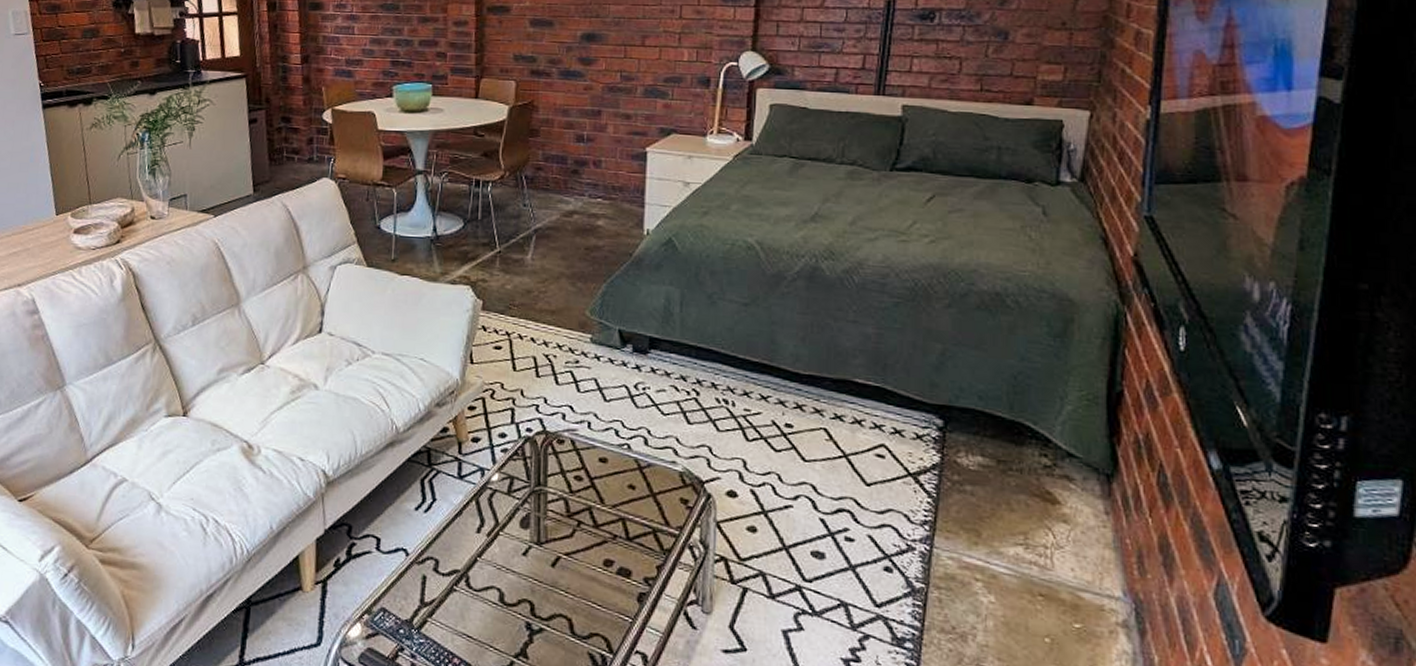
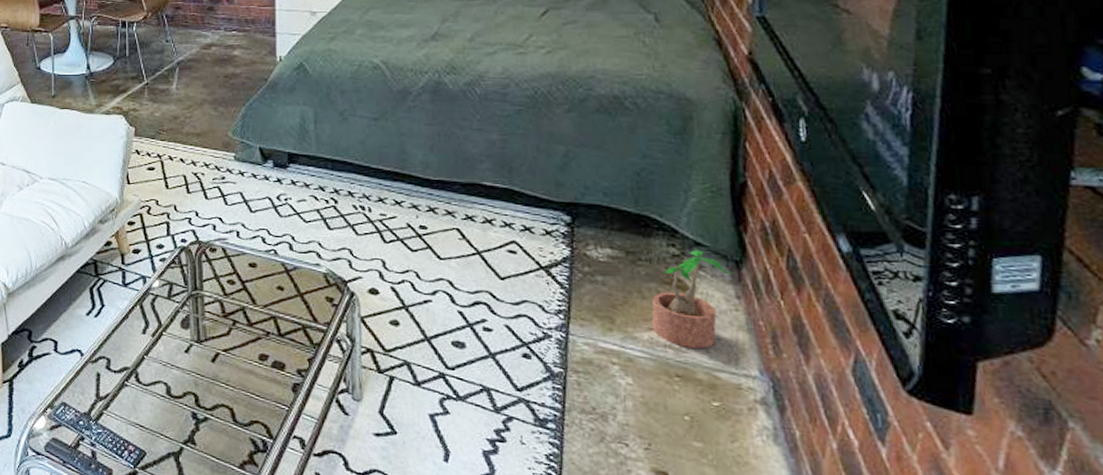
potted plant: none [1018,459,1105,567] -> present [651,248,735,349]

